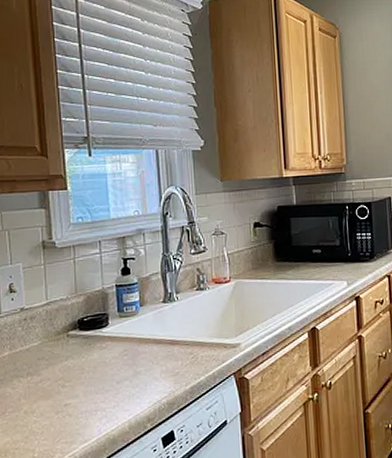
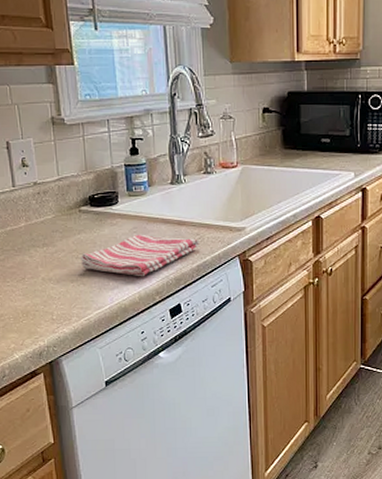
dish towel: none [66,356,193,404] -> present [80,234,200,277]

